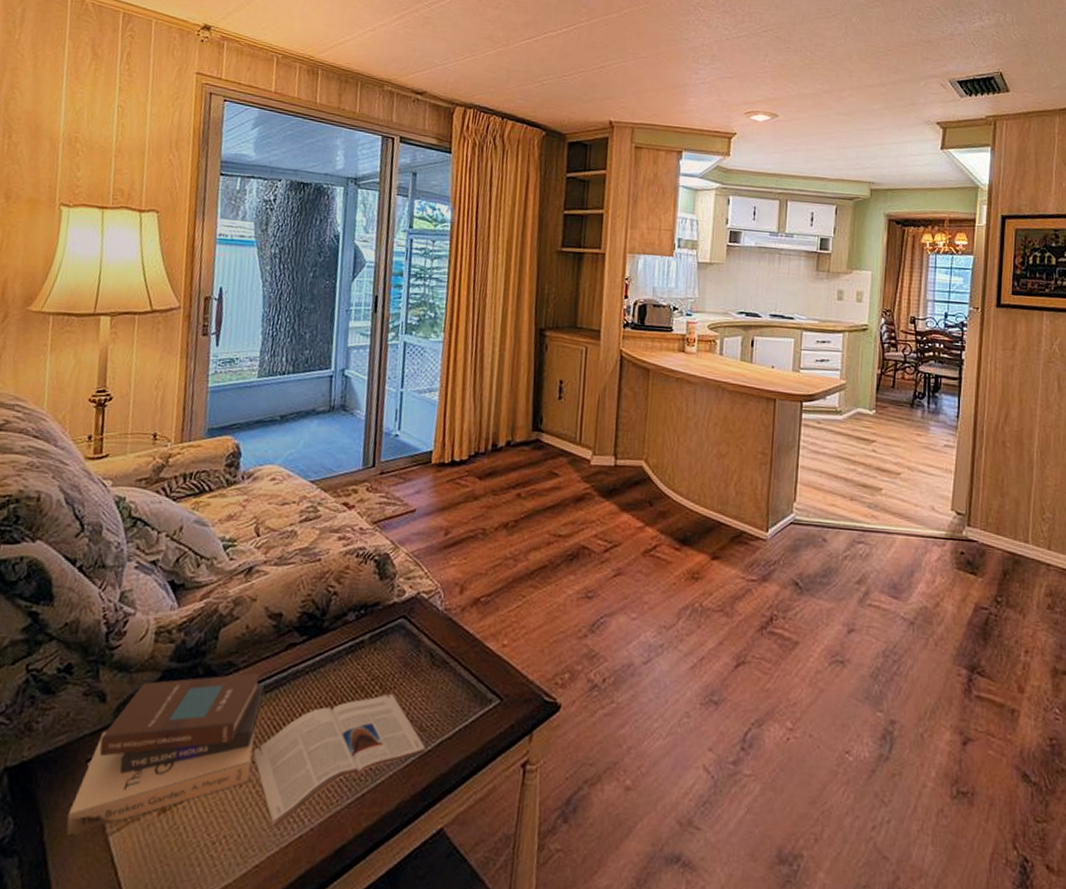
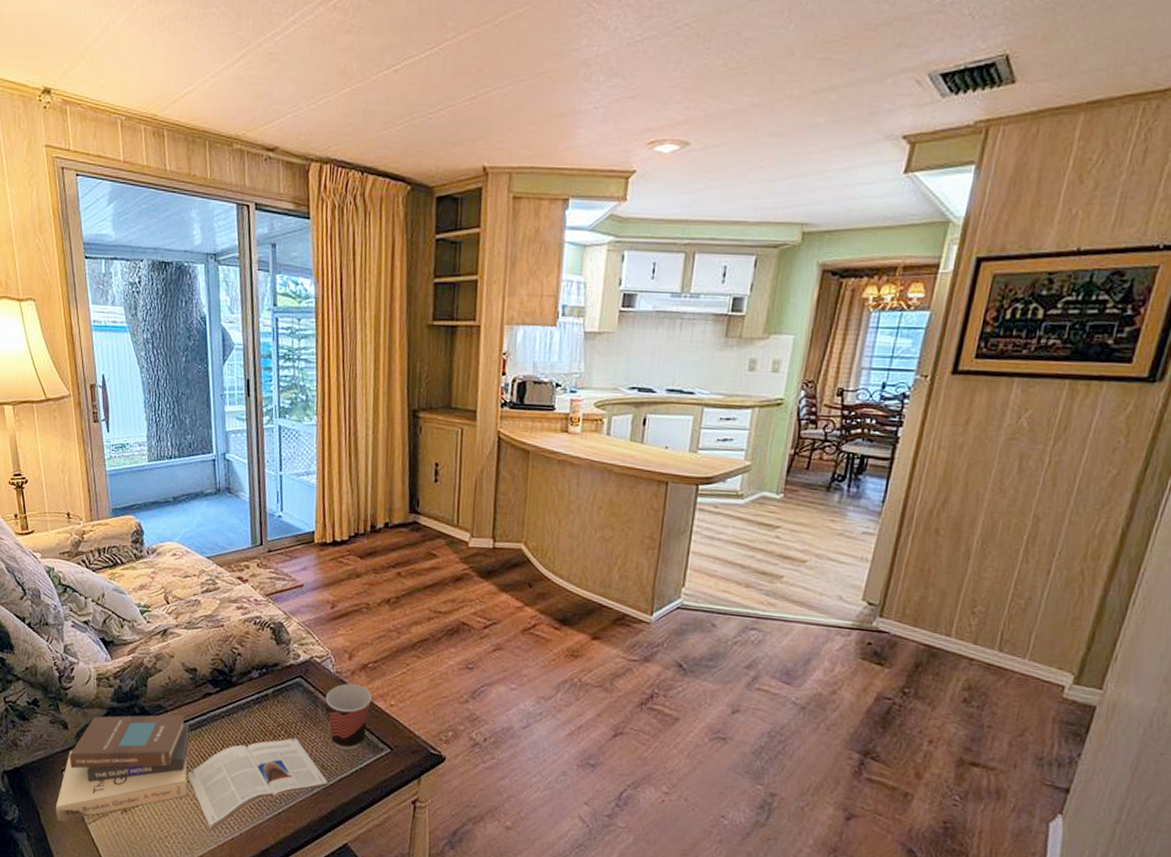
cup: none [430,622,483,704] -> present [325,683,372,750]

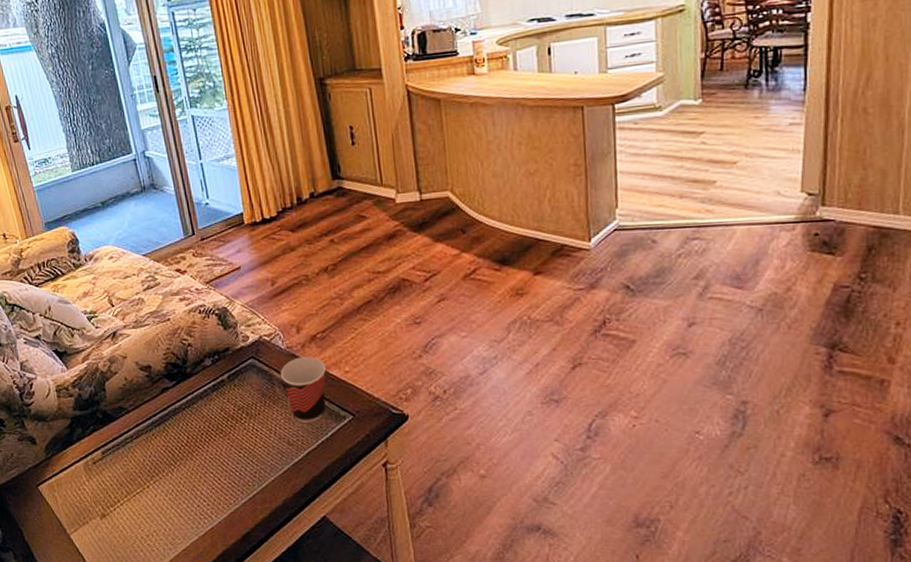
books: present [55,714,190,822] -> none [36,413,161,537]
magazine: present [187,737,328,831] -> none [158,418,297,523]

